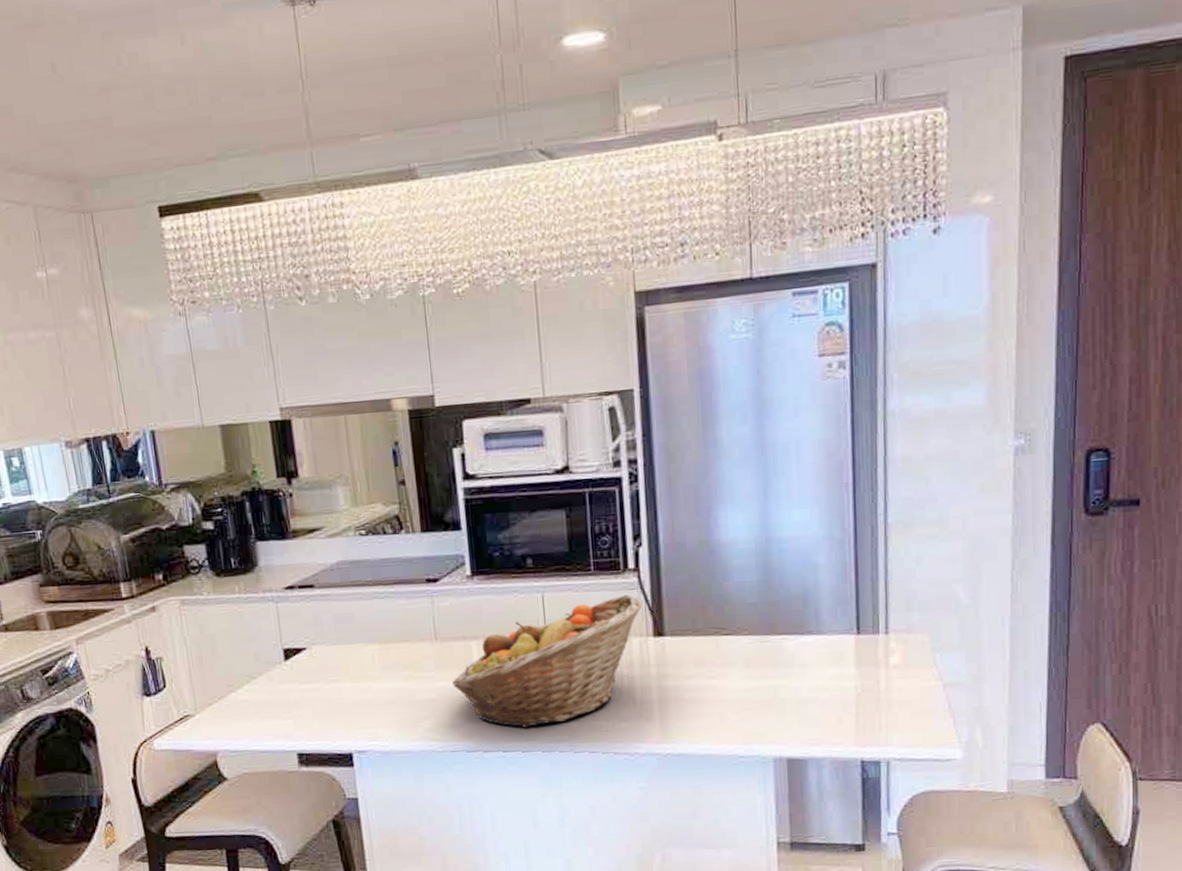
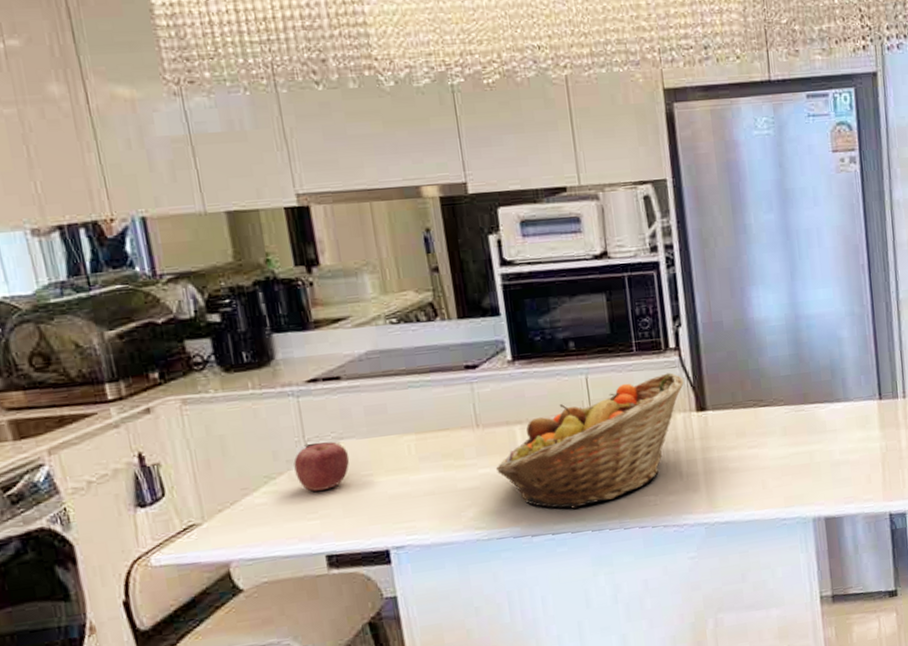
apple: none [272,647,320,693] -> present [294,442,350,492]

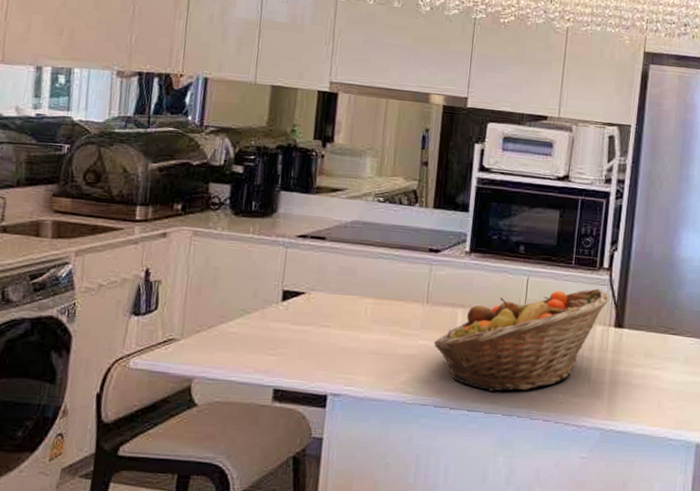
apple: present [294,442,350,492] -> none [267,290,316,332]

